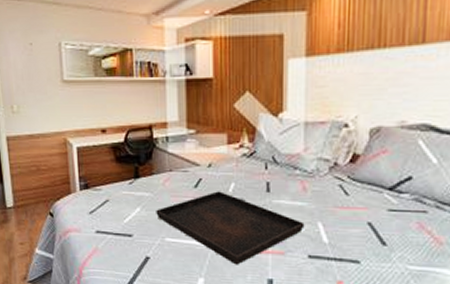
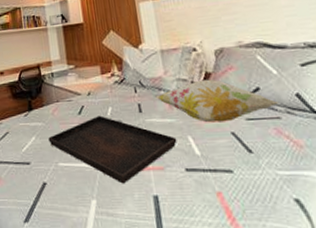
decorative pillow: none [289,161,429,211] -> present [155,79,278,123]

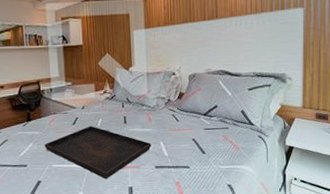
decorative pillow: present [155,79,278,123] -> none [139,98,228,132]

